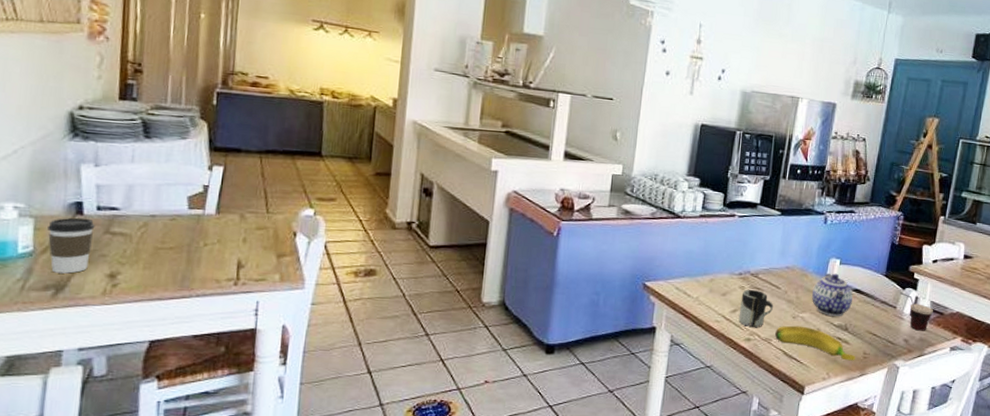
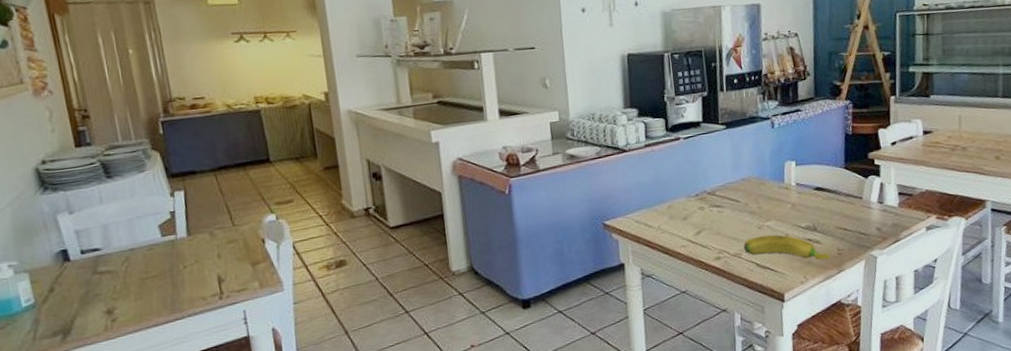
coffee cup: present [47,217,95,274] -> none [42,263,86,319]
cup: present [738,289,774,328] -> none [702,208,737,246]
teapot: present [811,273,853,316] -> none [773,175,816,220]
cup: present [900,292,933,331] -> none [863,181,901,217]

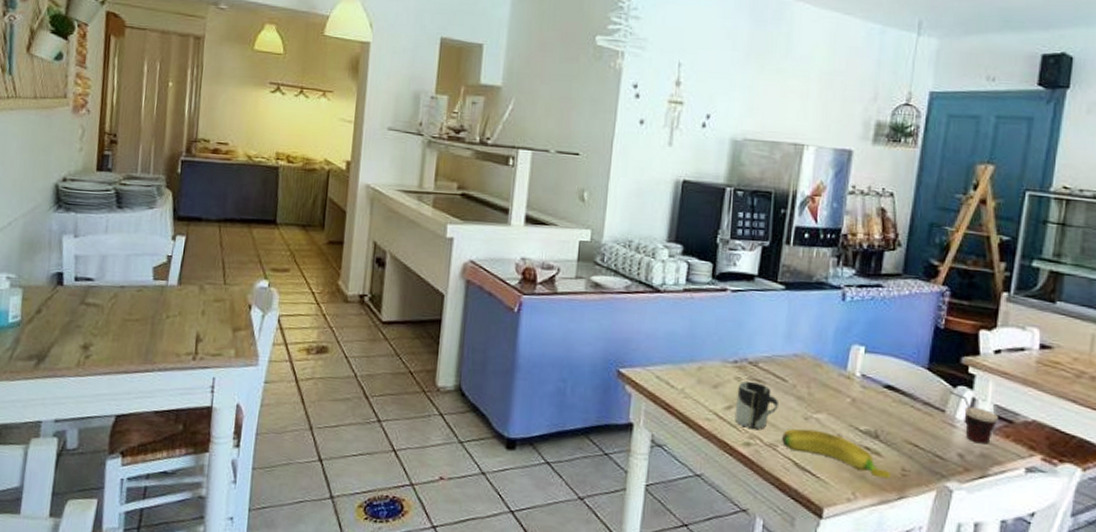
cup: none [702,208,737,246] -> present [734,381,780,430]
cup: none [863,181,901,217] -> present [949,391,998,444]

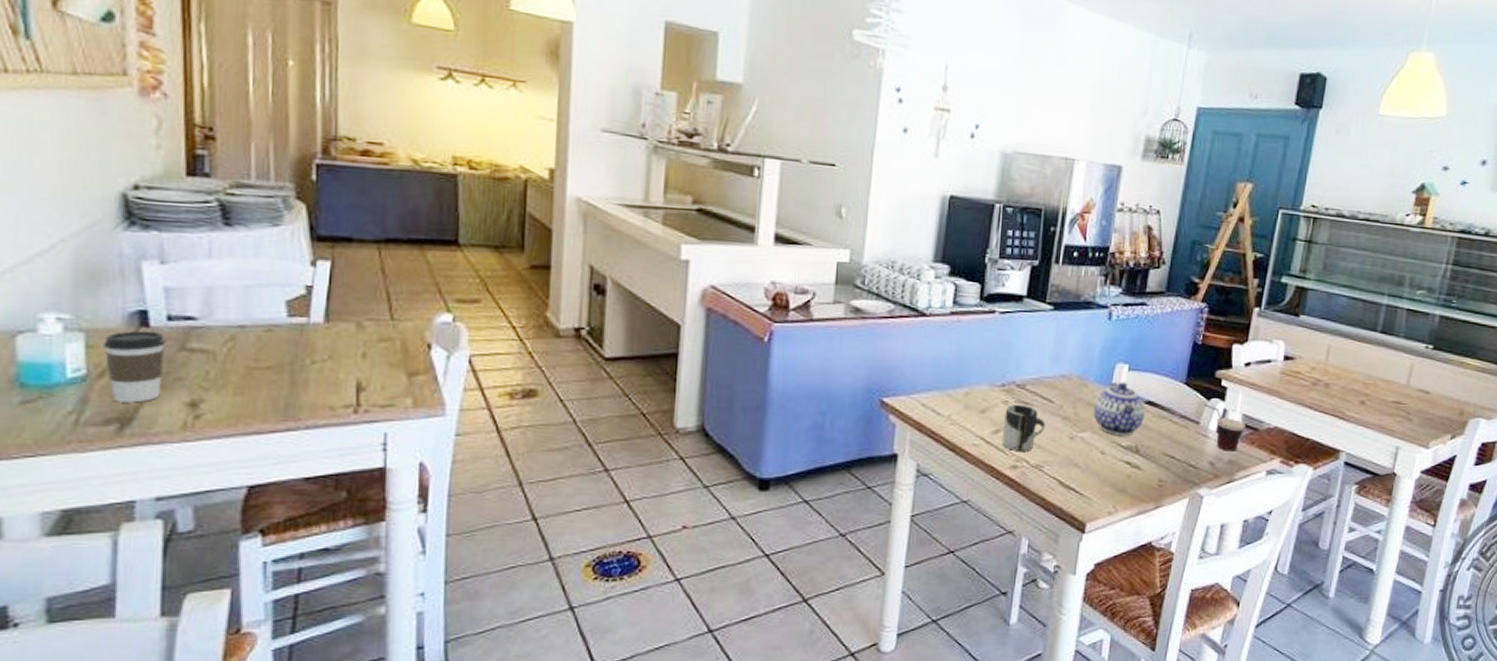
coffee cup: none [33,288,73,344] -> present [104,330,166,403]
banana: present [782,428,891,479] -> none [1048,448,1149,490]
teapot: none [828,363,884,420] -> present [1093,381,1145,436]

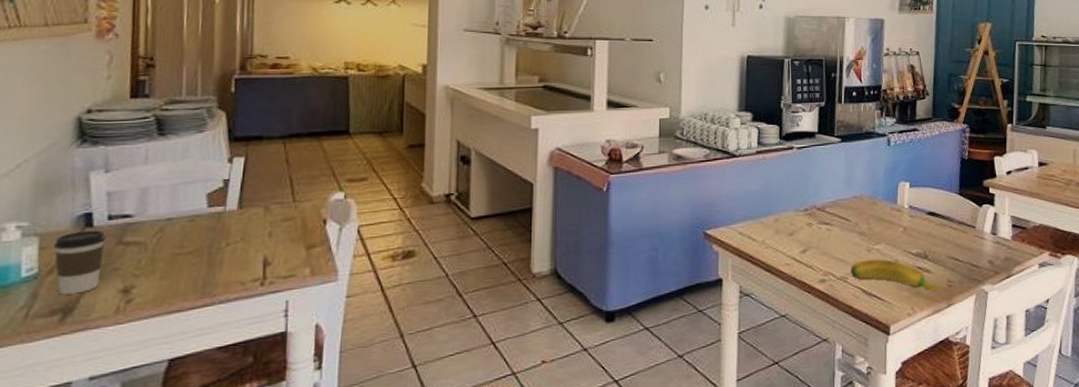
cup: present [1001,404,1046,453] -> none [809,225,846,267]
banana: none [1048,448,1149,490] -> present [851,259,940,292]
teapot: present [1093,381,1145,436] -> none [884,197,928,244]
cup: present [1204,404,1245,452] -> none [977,210,1015,250]

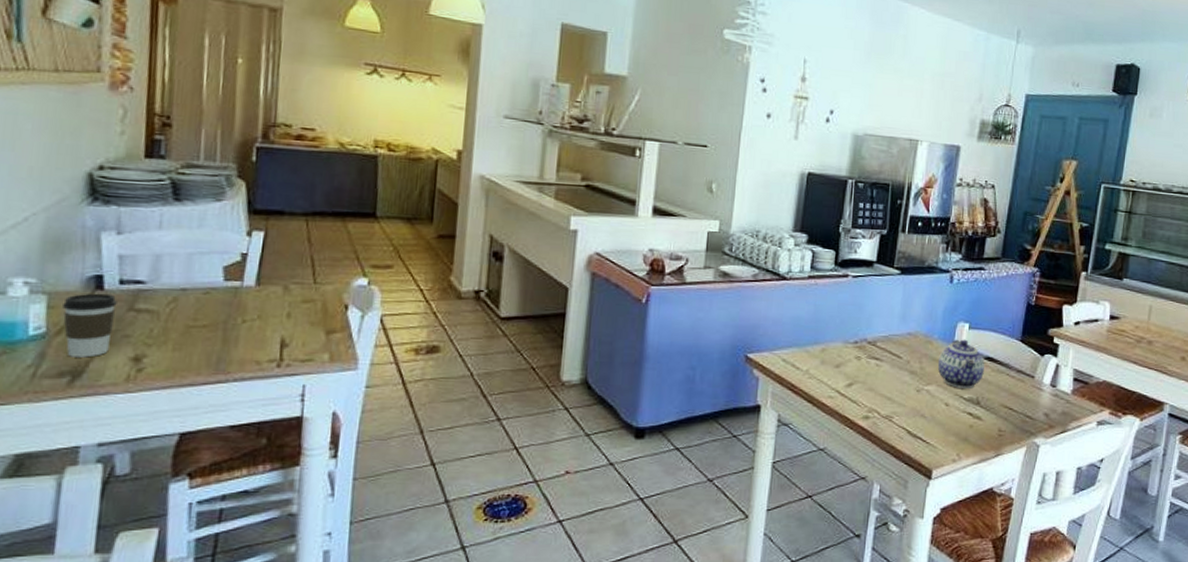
banana: present [851,259,940,292] -> none [897,400,989,439]
teapot: none [884,197,928,244] -> present [937,339,984,389]

